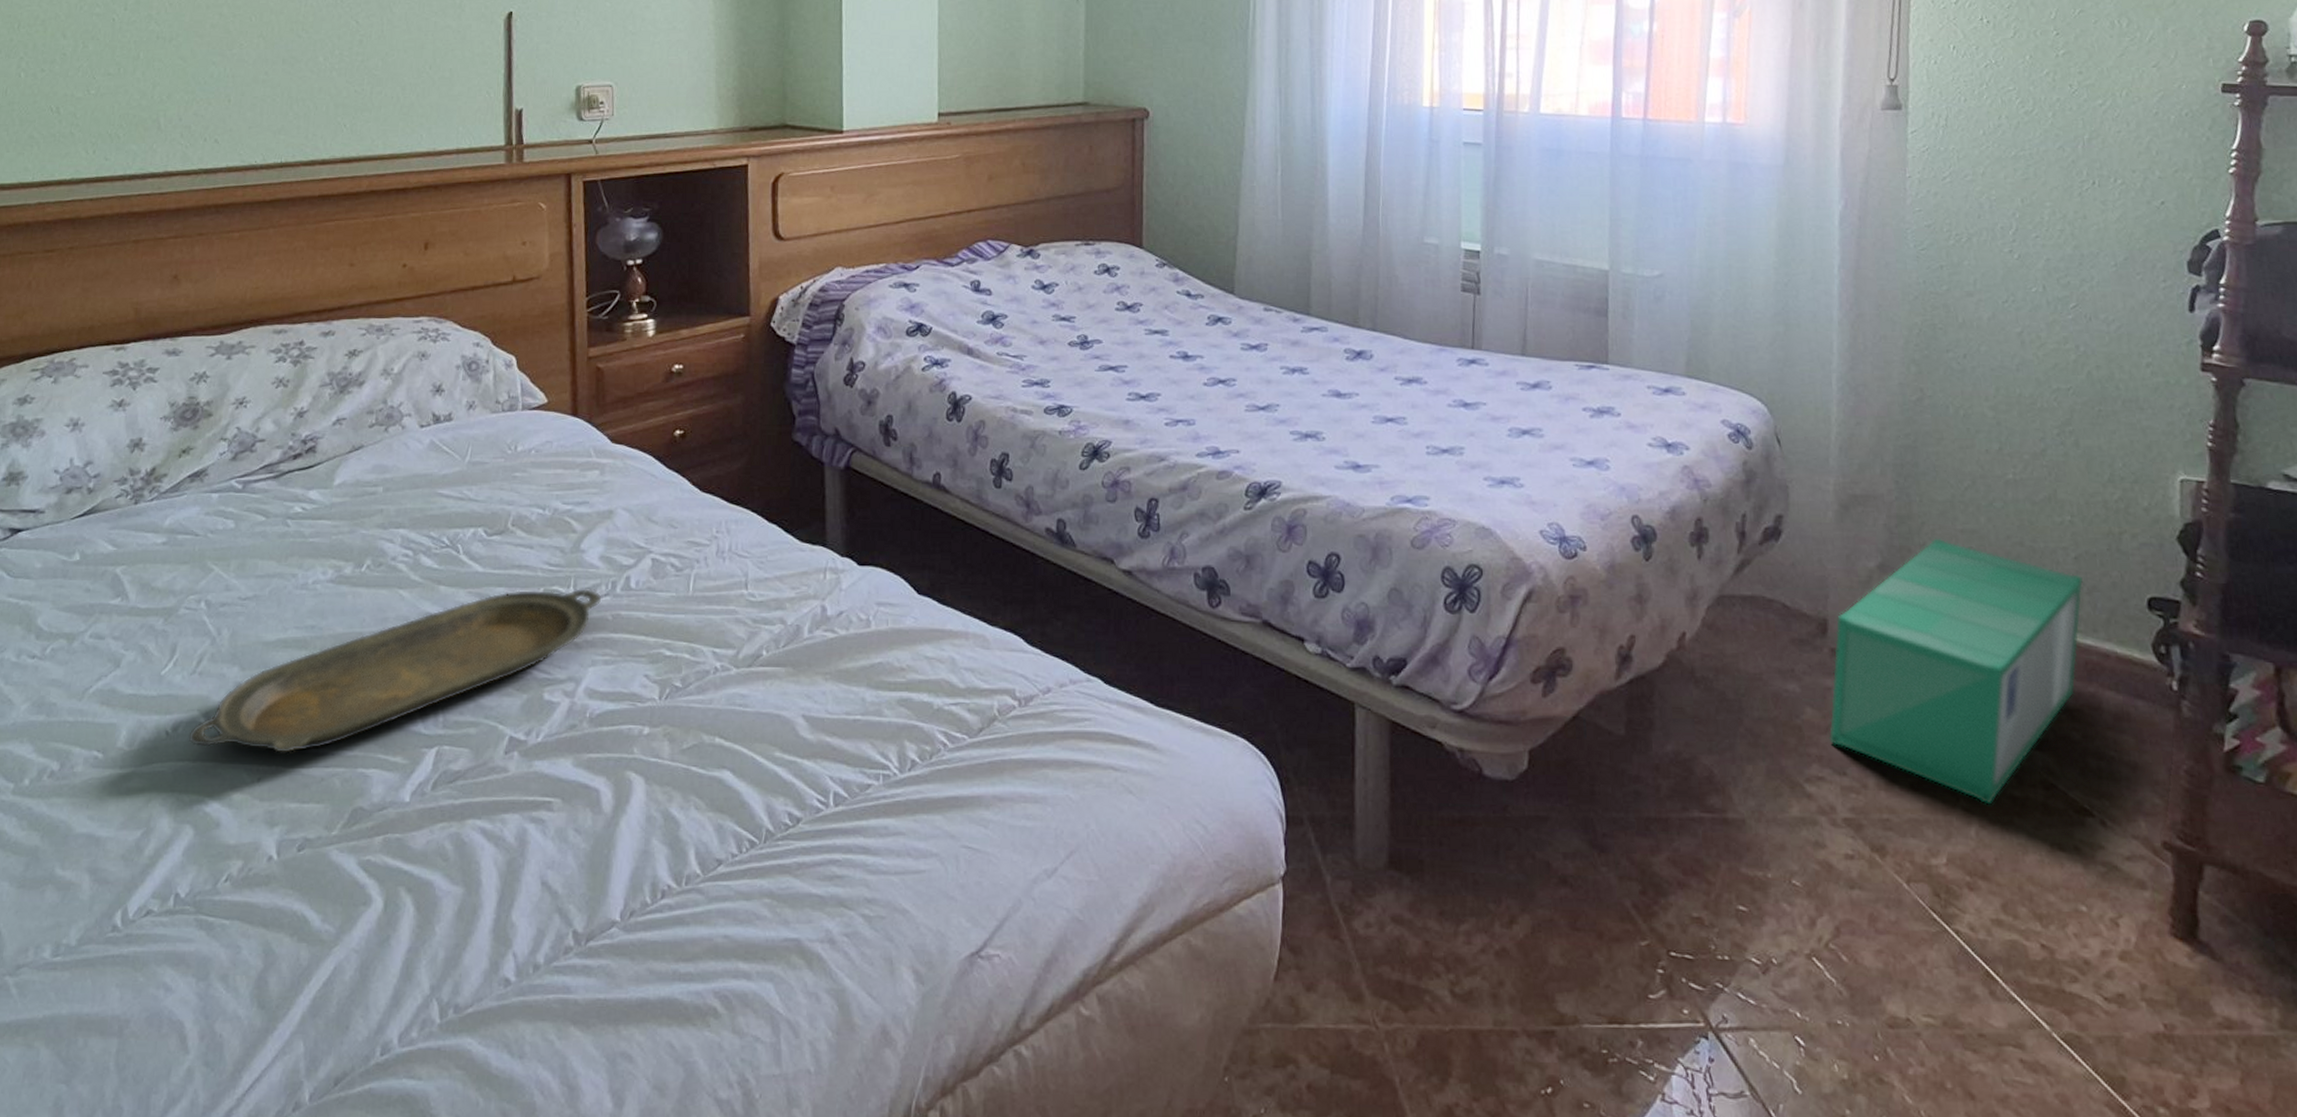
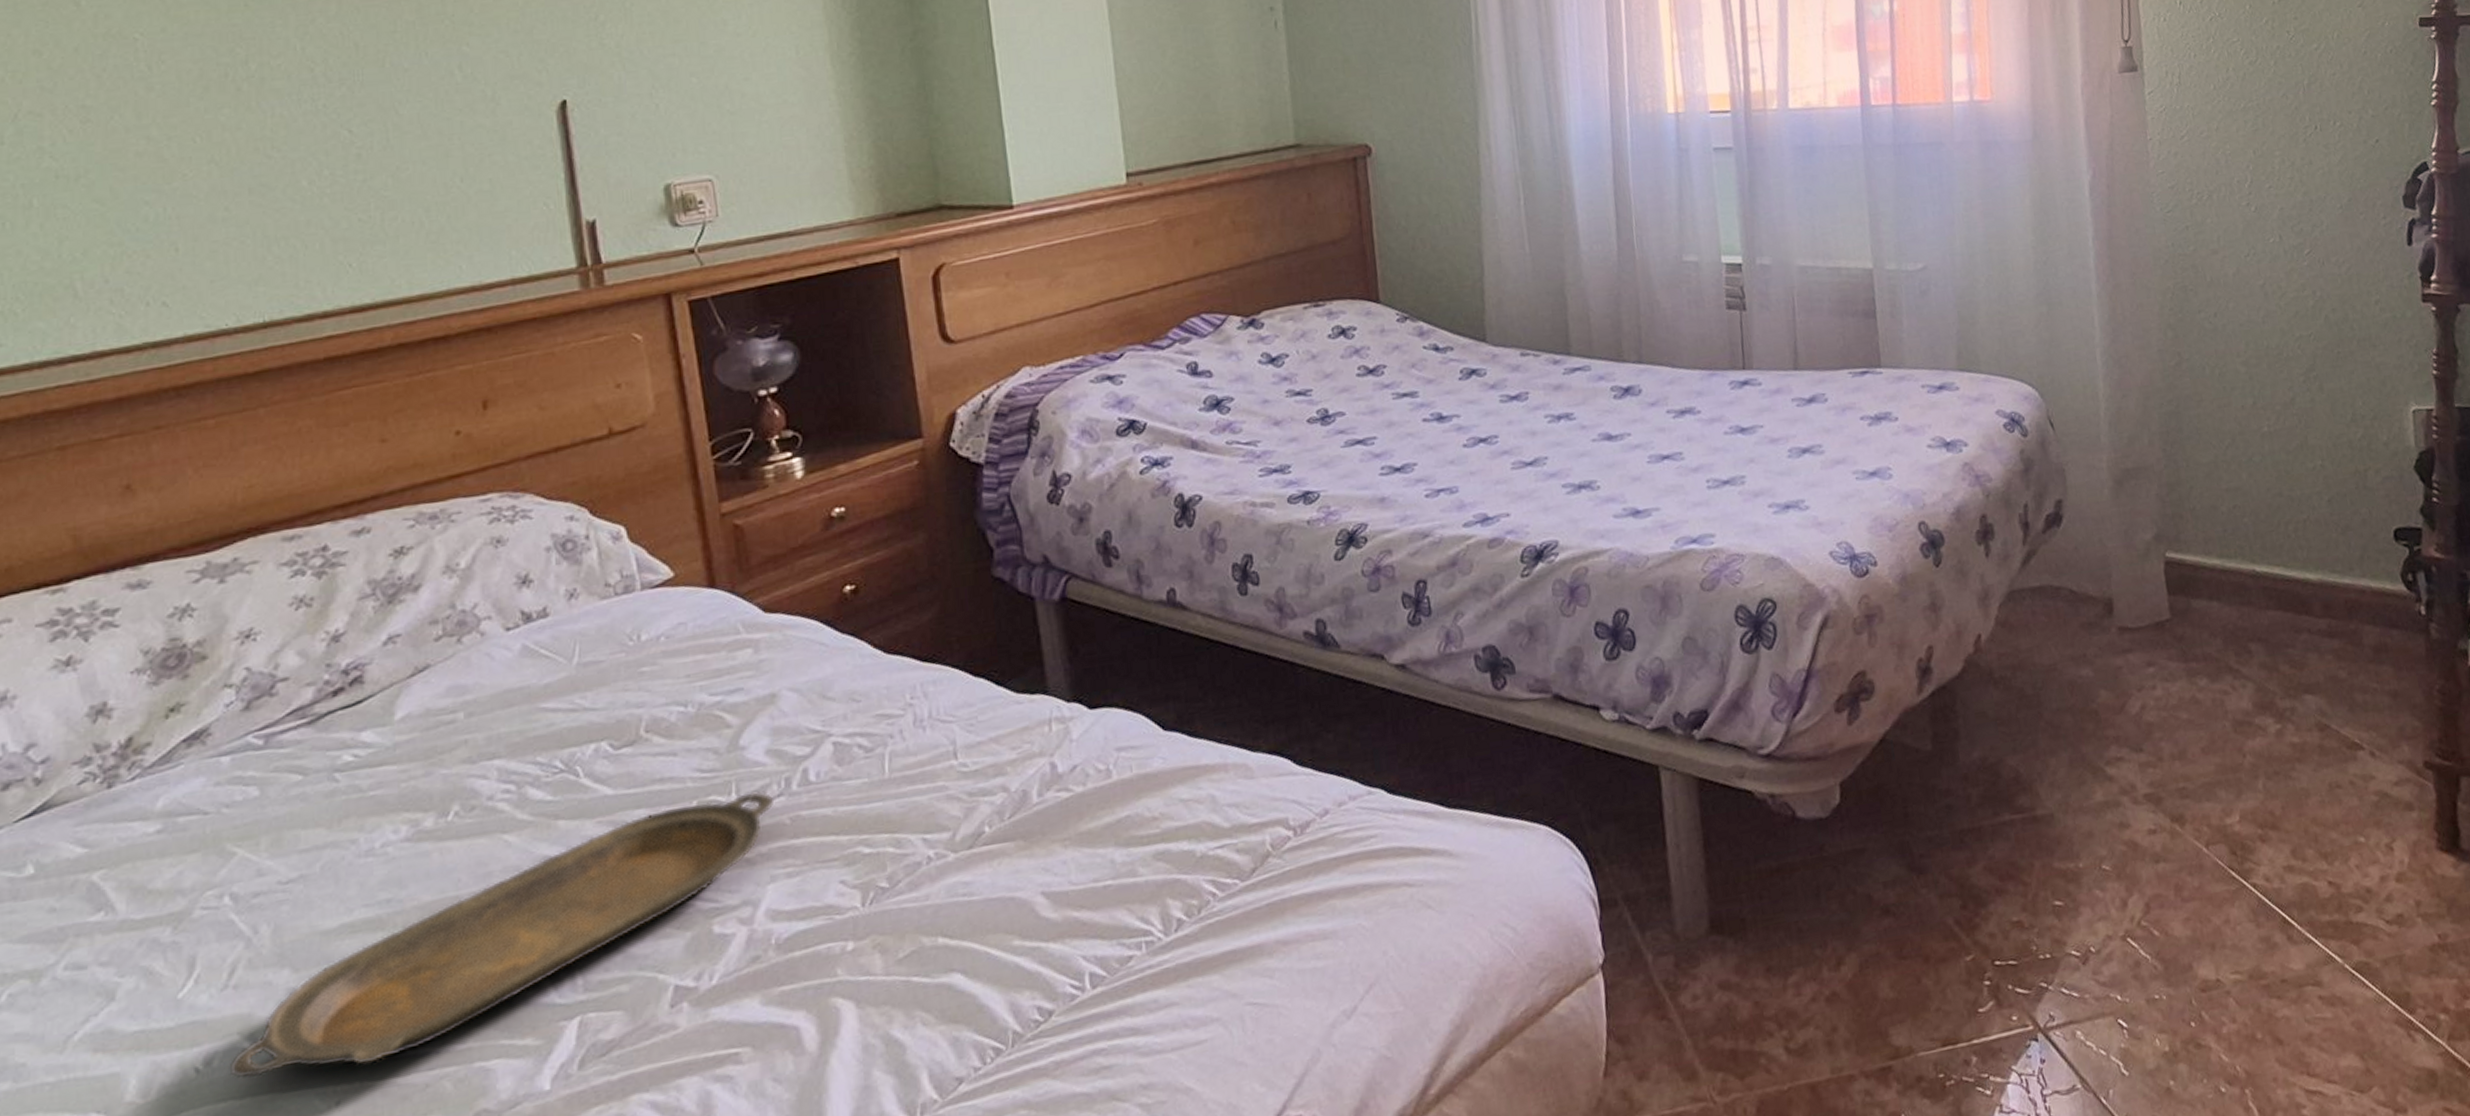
storage bin: present [1828,538,2084,805] -> none [2120,500,2339,756]

